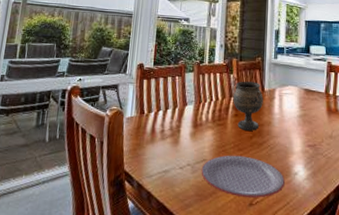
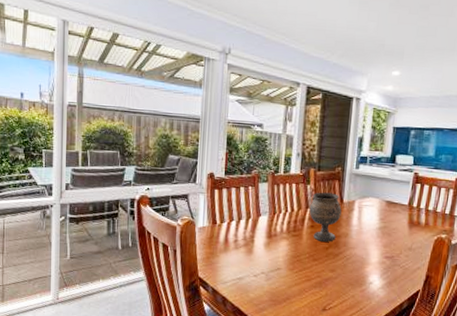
plate: present [201,155,286,198] -> none [275,264,360,304]

